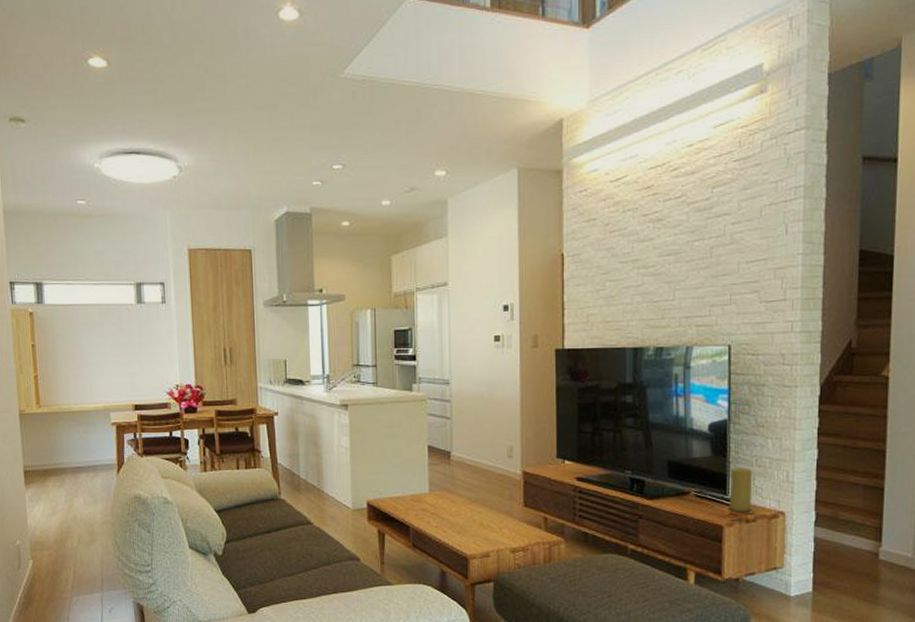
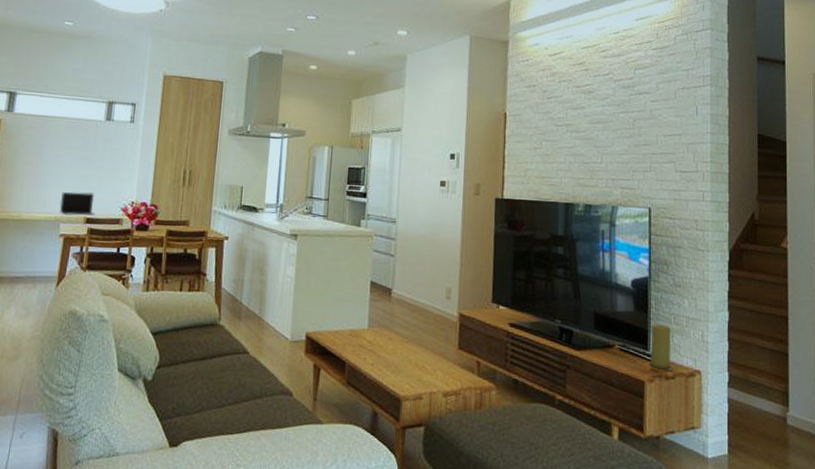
laptop computer: none [106,379,143,405] -> present [59,191,95,216]

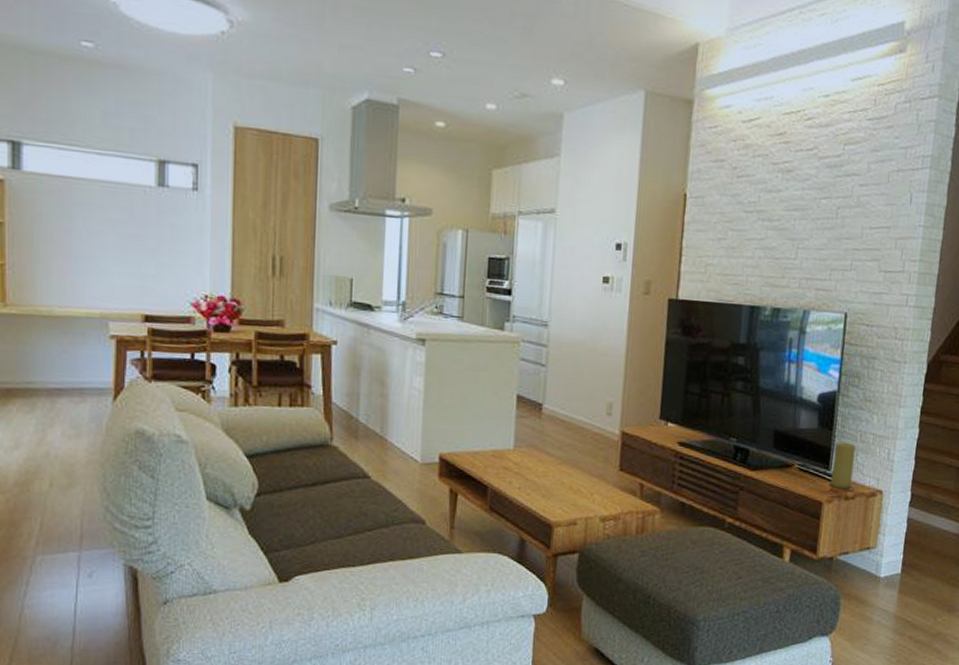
laptop computer: present [59,191,95,216] -> none [105,280,156,313]

